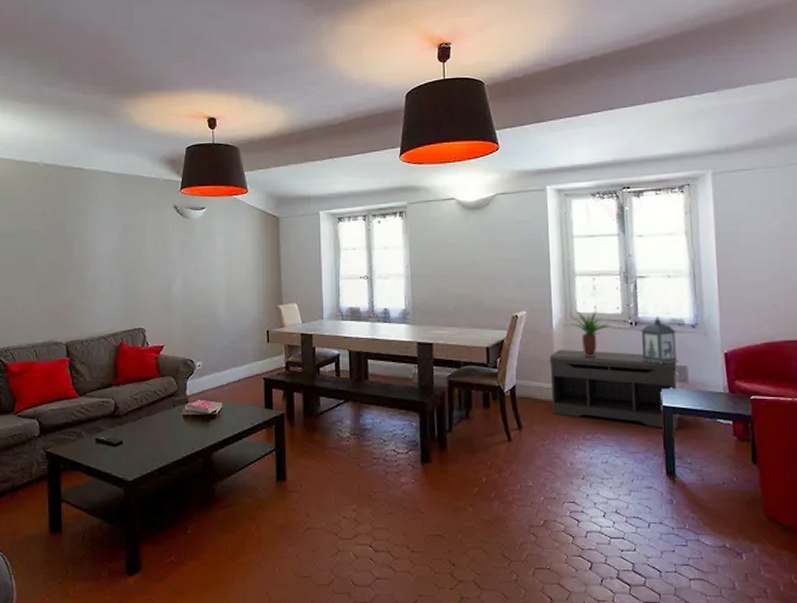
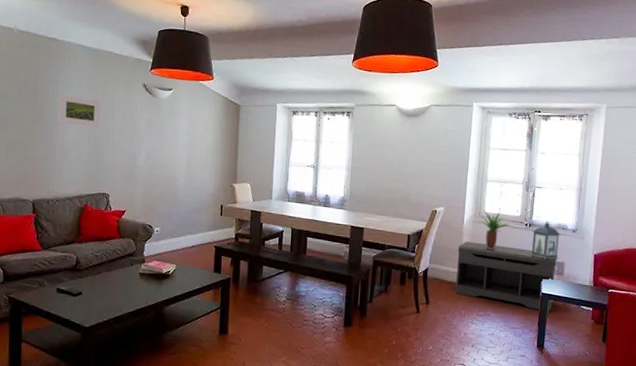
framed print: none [89,226,131,257] -> present [59,95,100,127]

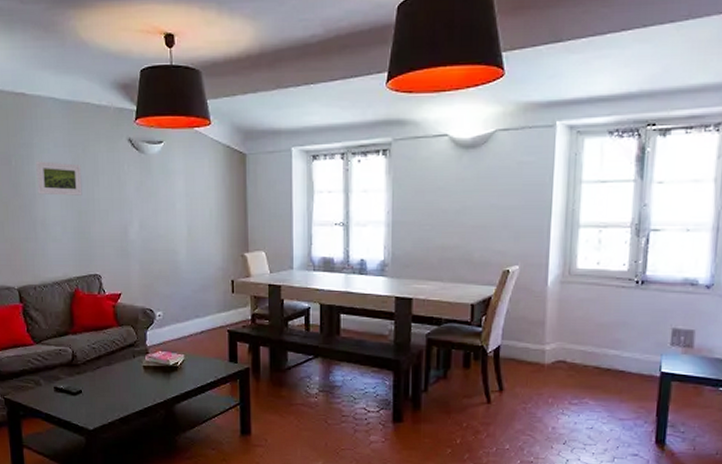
bench: present [455,241,557,312] -> none [539,308,684,397]
potted plant: present [479,210,512,249] -> none [570,266,616,317]
lantern: present [530,220,561,260] -> none [643,275,689,328]

